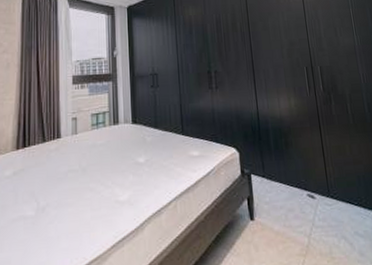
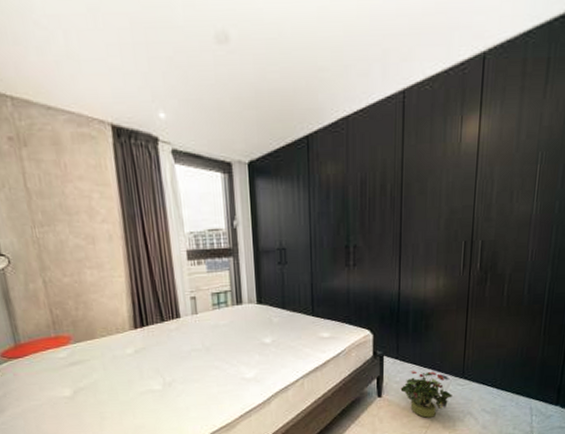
potted plant: none [271,189,323,244] -> present [400,370,452,418]

